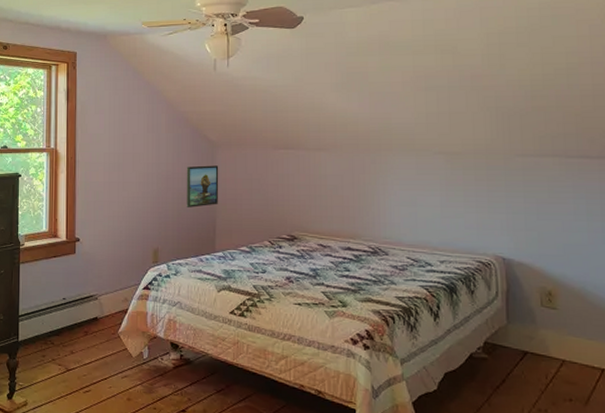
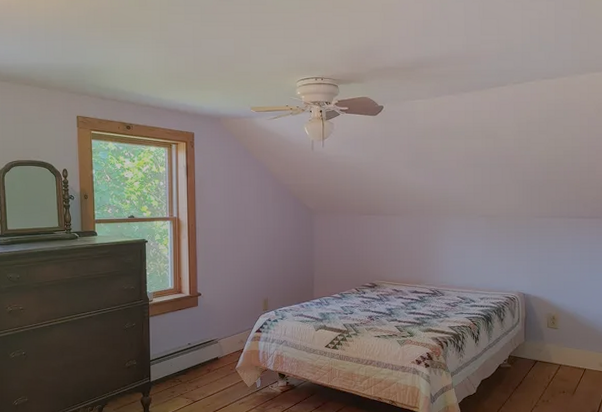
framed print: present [186,165,219,208] -> none [290,229,316,264]

